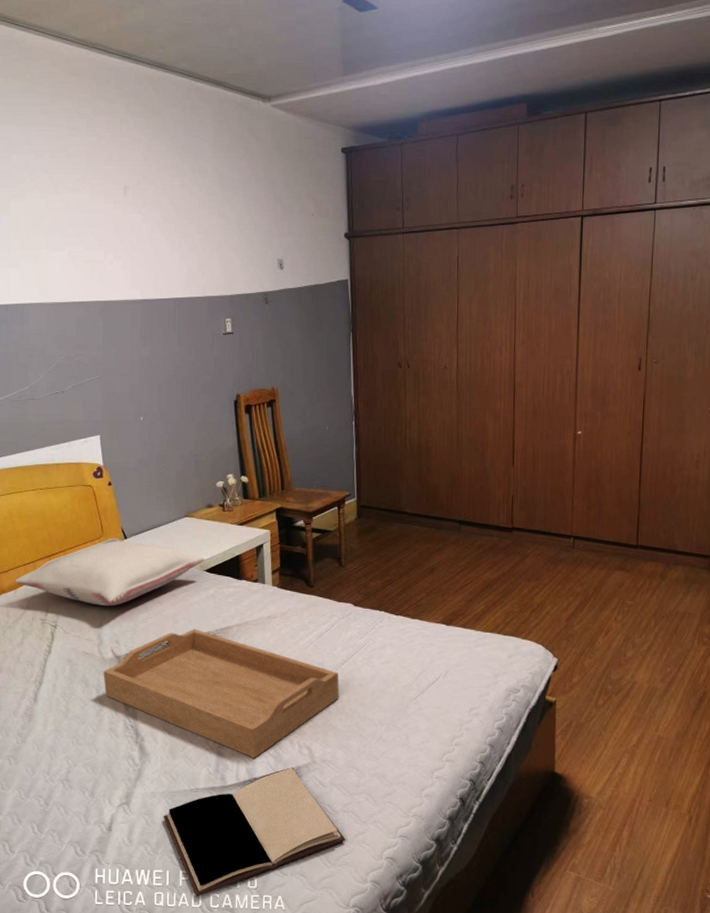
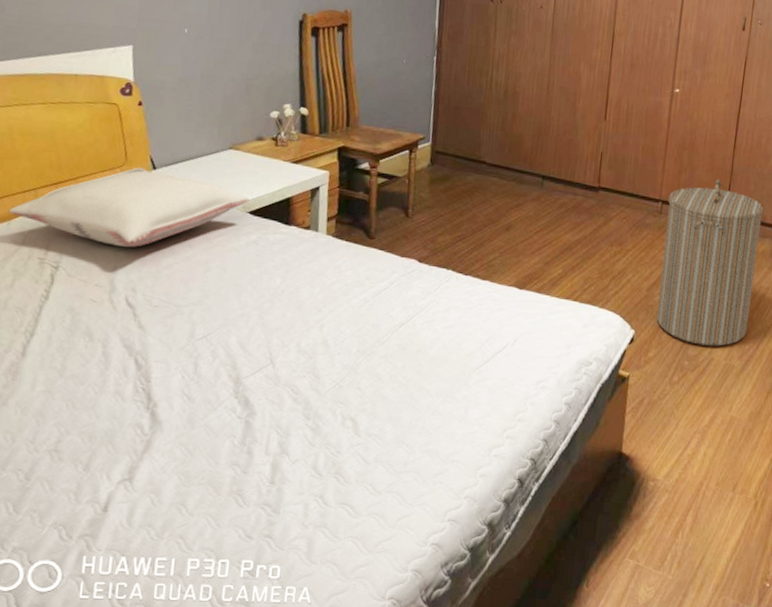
serving tray: present [103,628,339,758] -> none [112,278,395,430]
book: present [163,767,346,897] -> none [173,441,388,589]
laundry hamper: none [577,512,674,670] -> present [656,178,764,346]

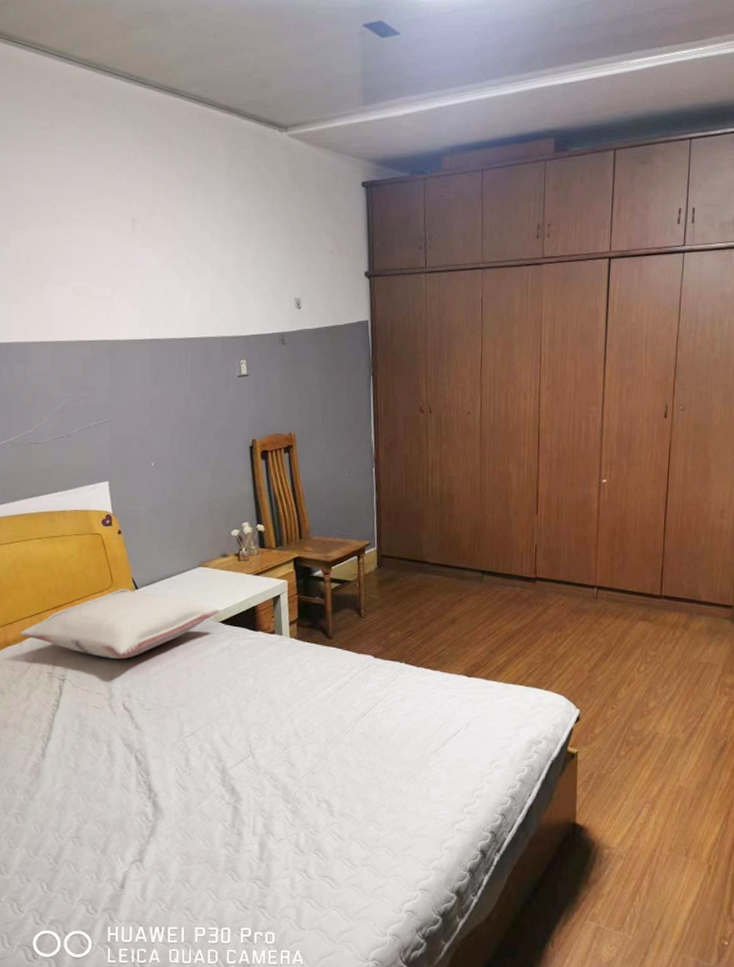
laundry hamper: present [656,178,764,346] -> none [600,562,698,721]

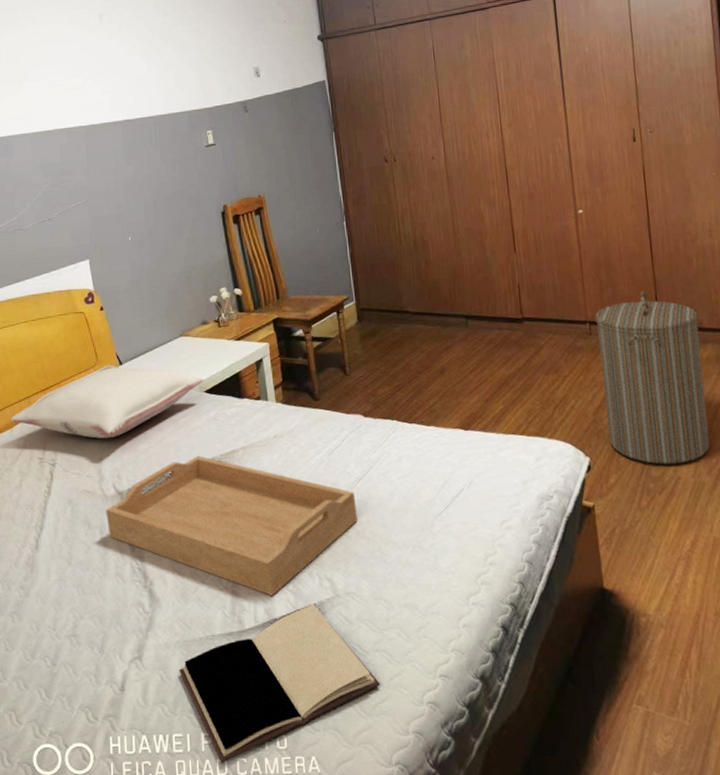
serving tray: none [114,682,359,813] -> present [106,455,358,596]
book: none [177,822,365,953] -> present [179,603,381,763]
laundry hamper: none [600,562,698,721] -> present [595,290,710,465]

